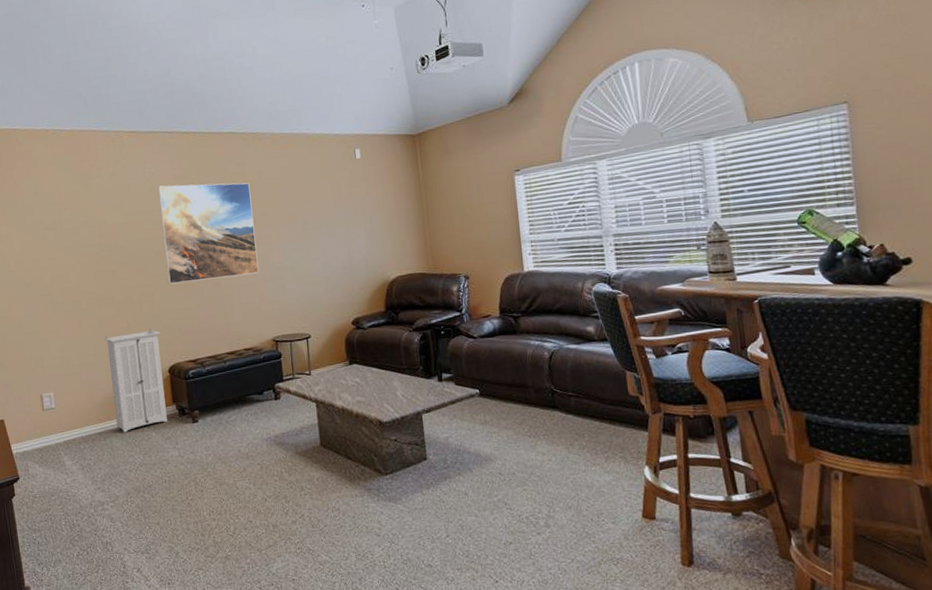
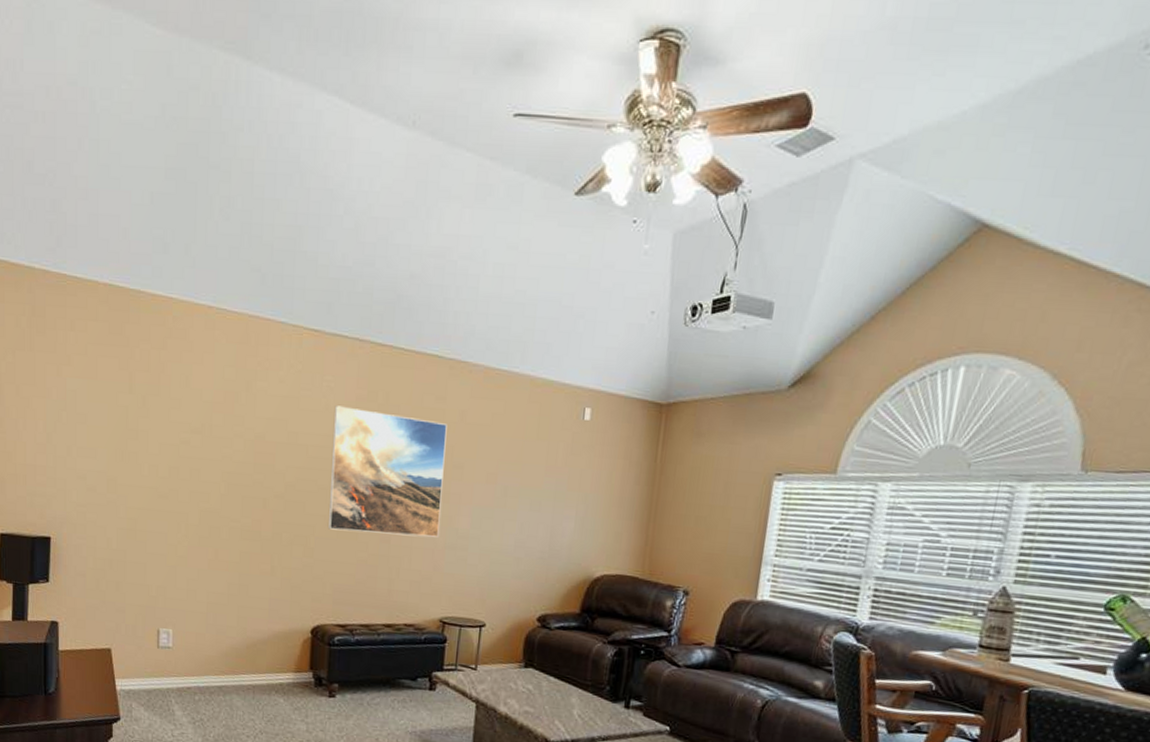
storage cabinet: present [104,329,167,433] -> none [241,576,309,693]

